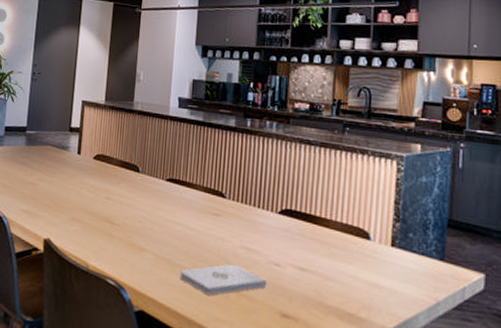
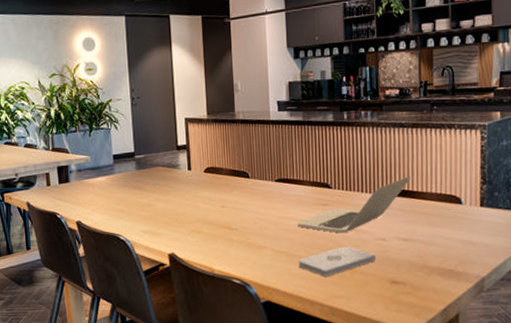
laptop: none [184,198,314,250] -> present [298,176,411,233]

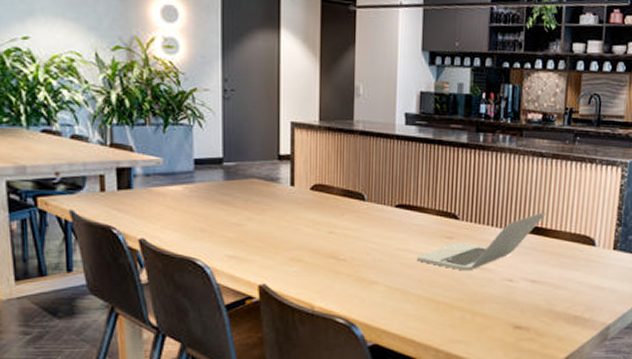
notepad: present [298,246,377,277] -> none [414,286,501,319]

